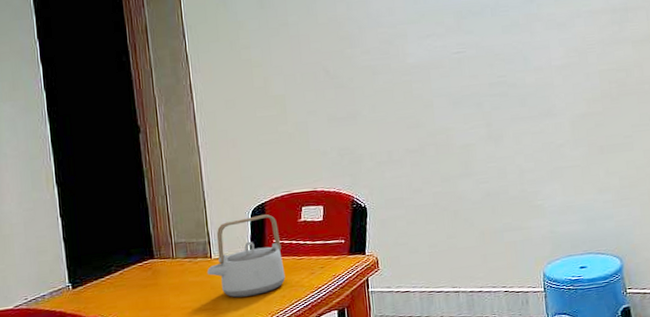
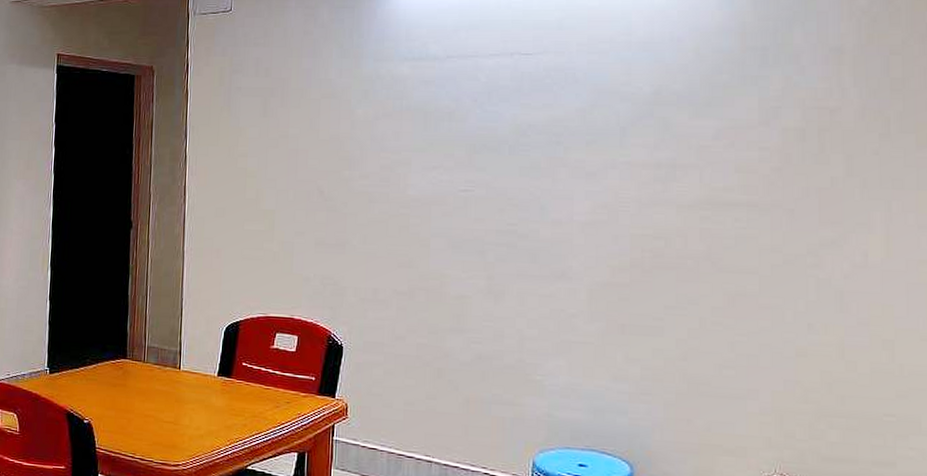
teapot: present [206,214,286,298] -> none [173,333,250,418]

